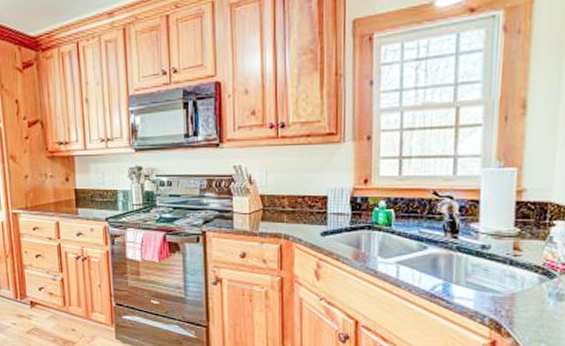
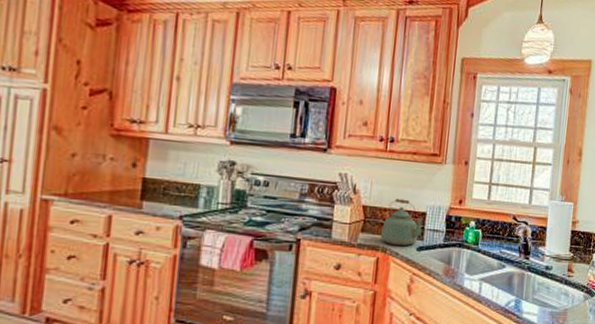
kettle: none [282,184,326,232] -> present [380,198,424,247]

